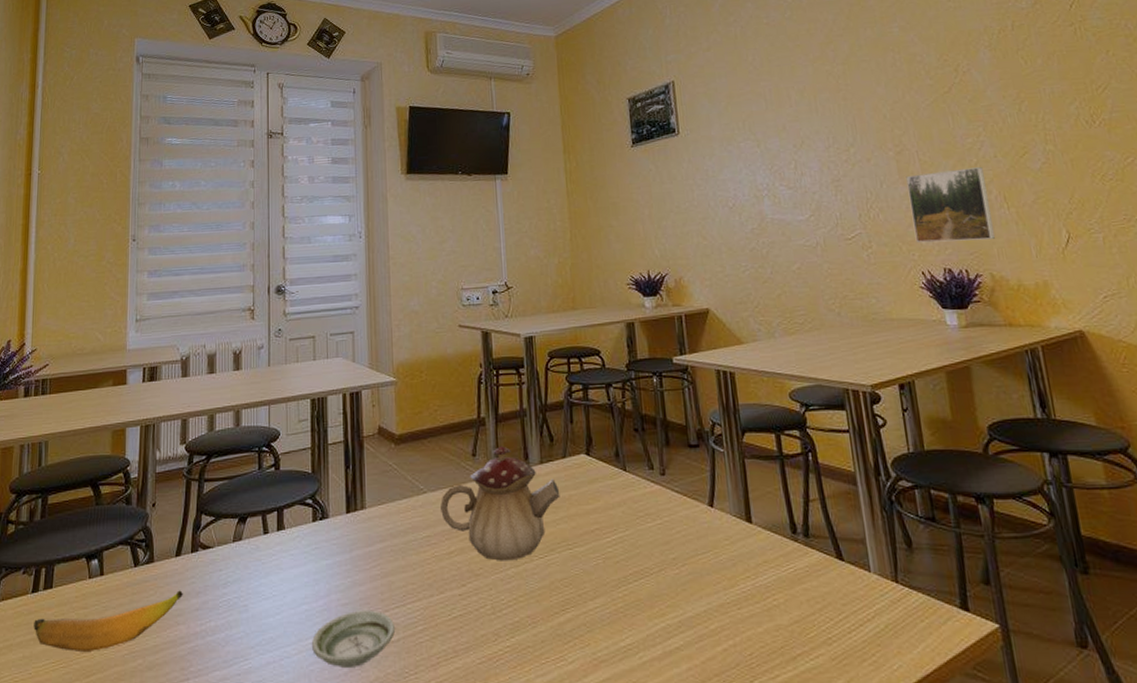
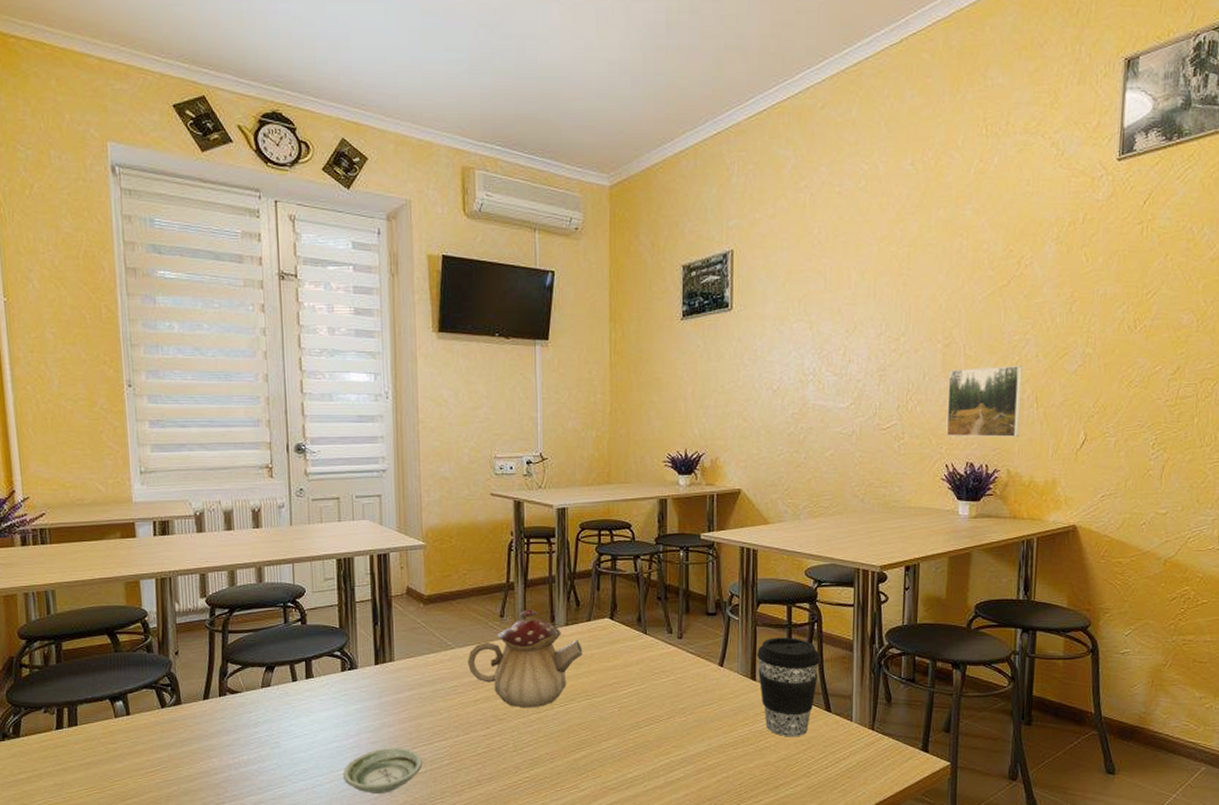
banana: present [34,590,183,651] -> none [62,729,213,780]
coffee cup: none [749,470,823,593] -> present [757,637,821,737]

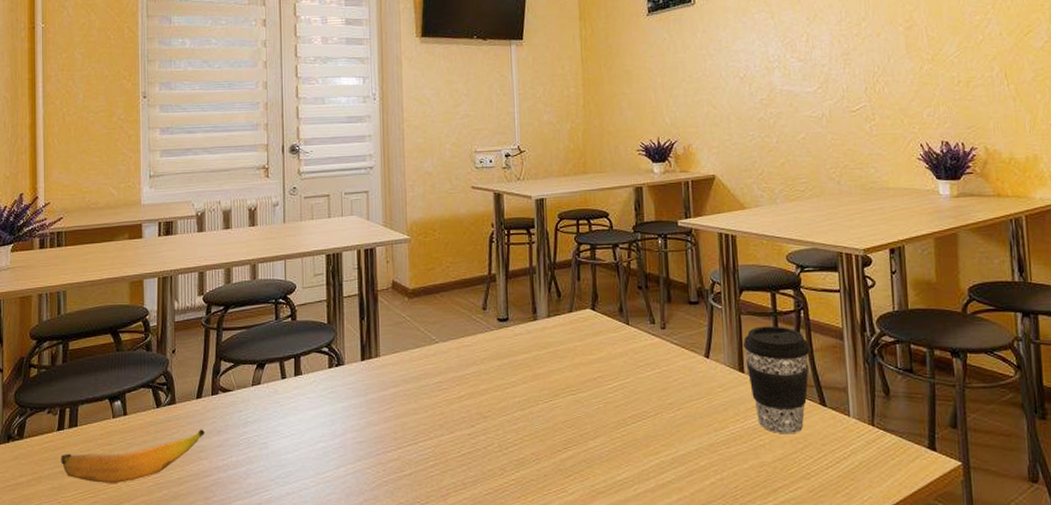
banana: none [62,729,213,780] -> present [61,429,205,483]
saucer: present [343,747,422,793] -> none [329,447,407,498]
teapot: present [467,608,583,708] -> none [451,300,566,405]
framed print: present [946,366,1022,437] -> none [913,44,993,117]

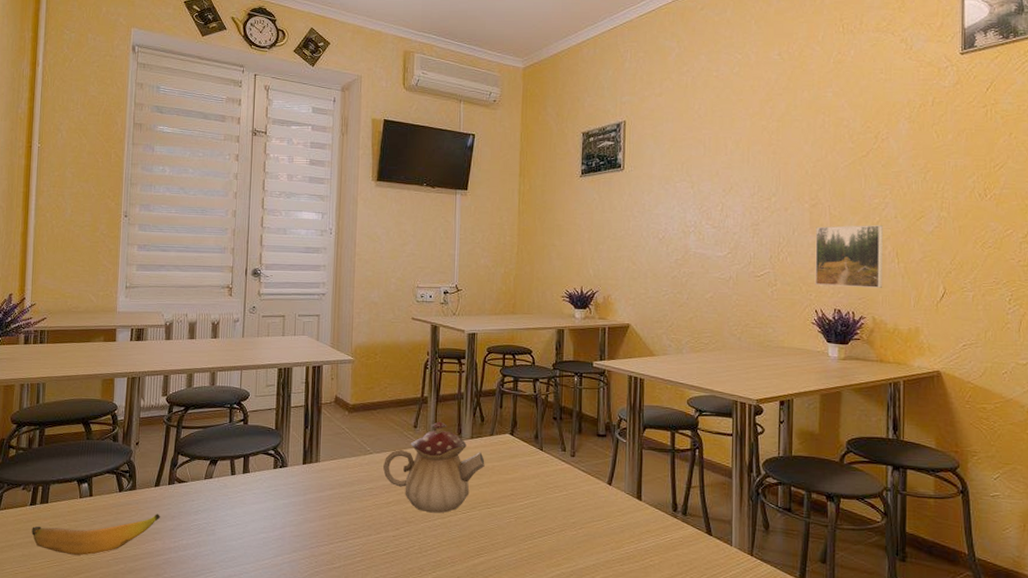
teapot: none [451,300,566,405] -> present [382,421,485,513]
coffee cup: present [743,326,811,434] -> none [643,461,702,558]
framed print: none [913,44,993,117] -> present [815,225,883,288]

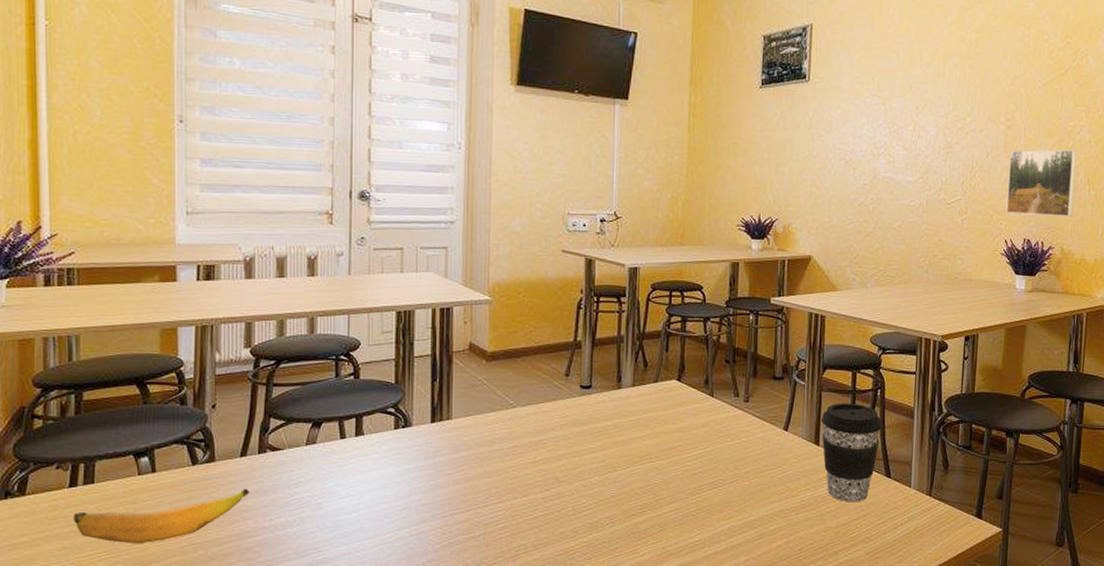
teapot: present [382,421,485,513] -> none [528,368,648,470]
coffee cup: none [643,461,702,558] -> present [821,403,883,503]

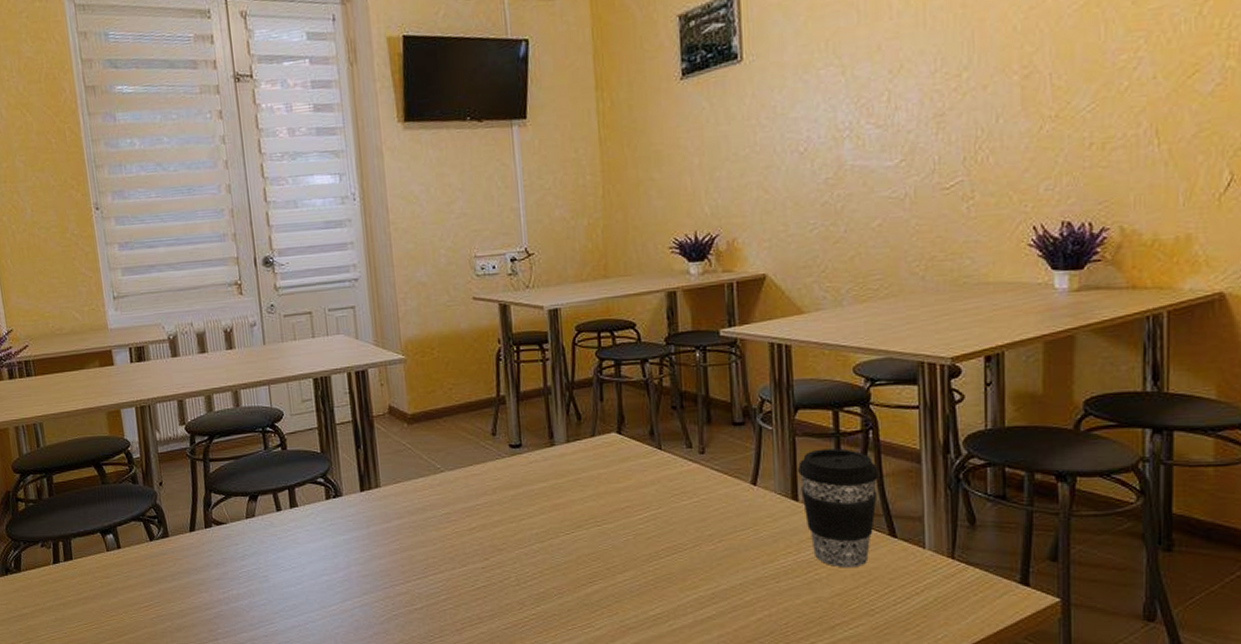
banana: present [73,488,249,543] -> none [60,562,202,615]
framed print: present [1006,149,1077,217] -> none [1031,92,1136,192]

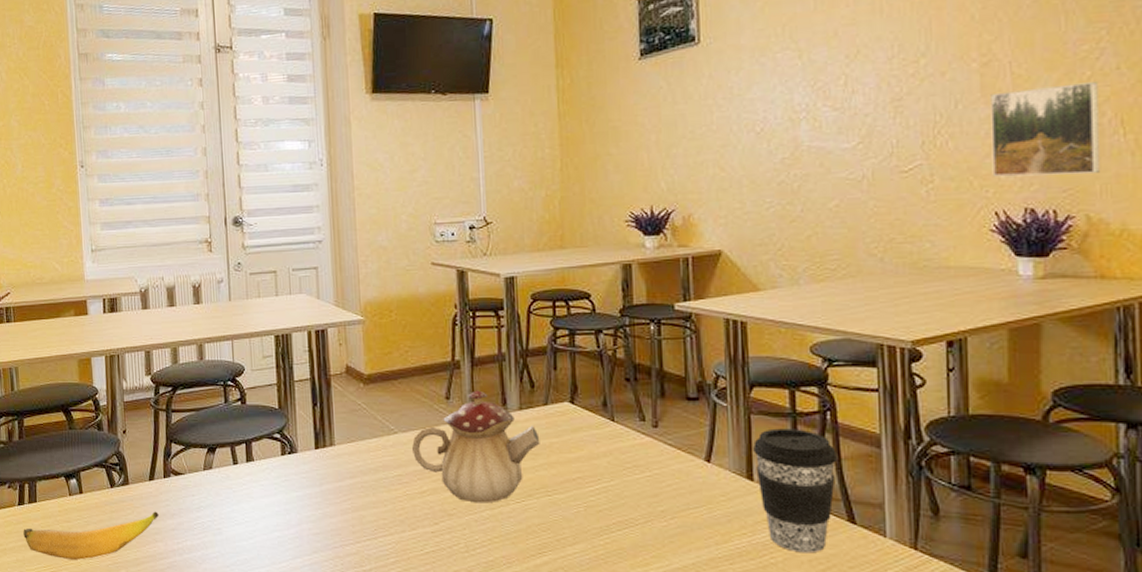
banana: none [60,562,202,615] -> present [23,511,159,560]
teapot: none [458,425,588,537] -> present [411,390,540,503]
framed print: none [1031,92,1136,192] -> present [990,82,1101,177]

